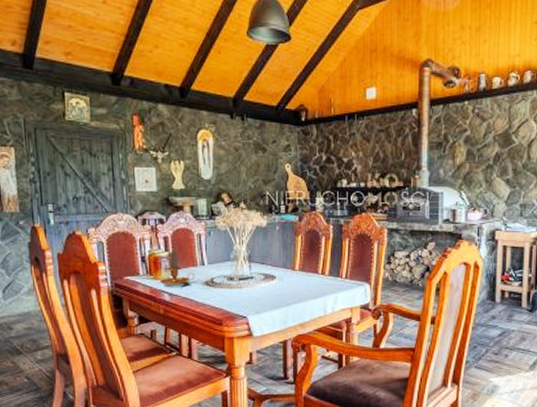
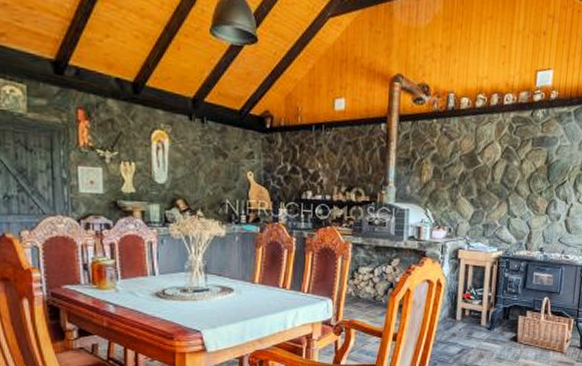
candlestick: present [159,251,196,287] -> none [103,259,145,298]

